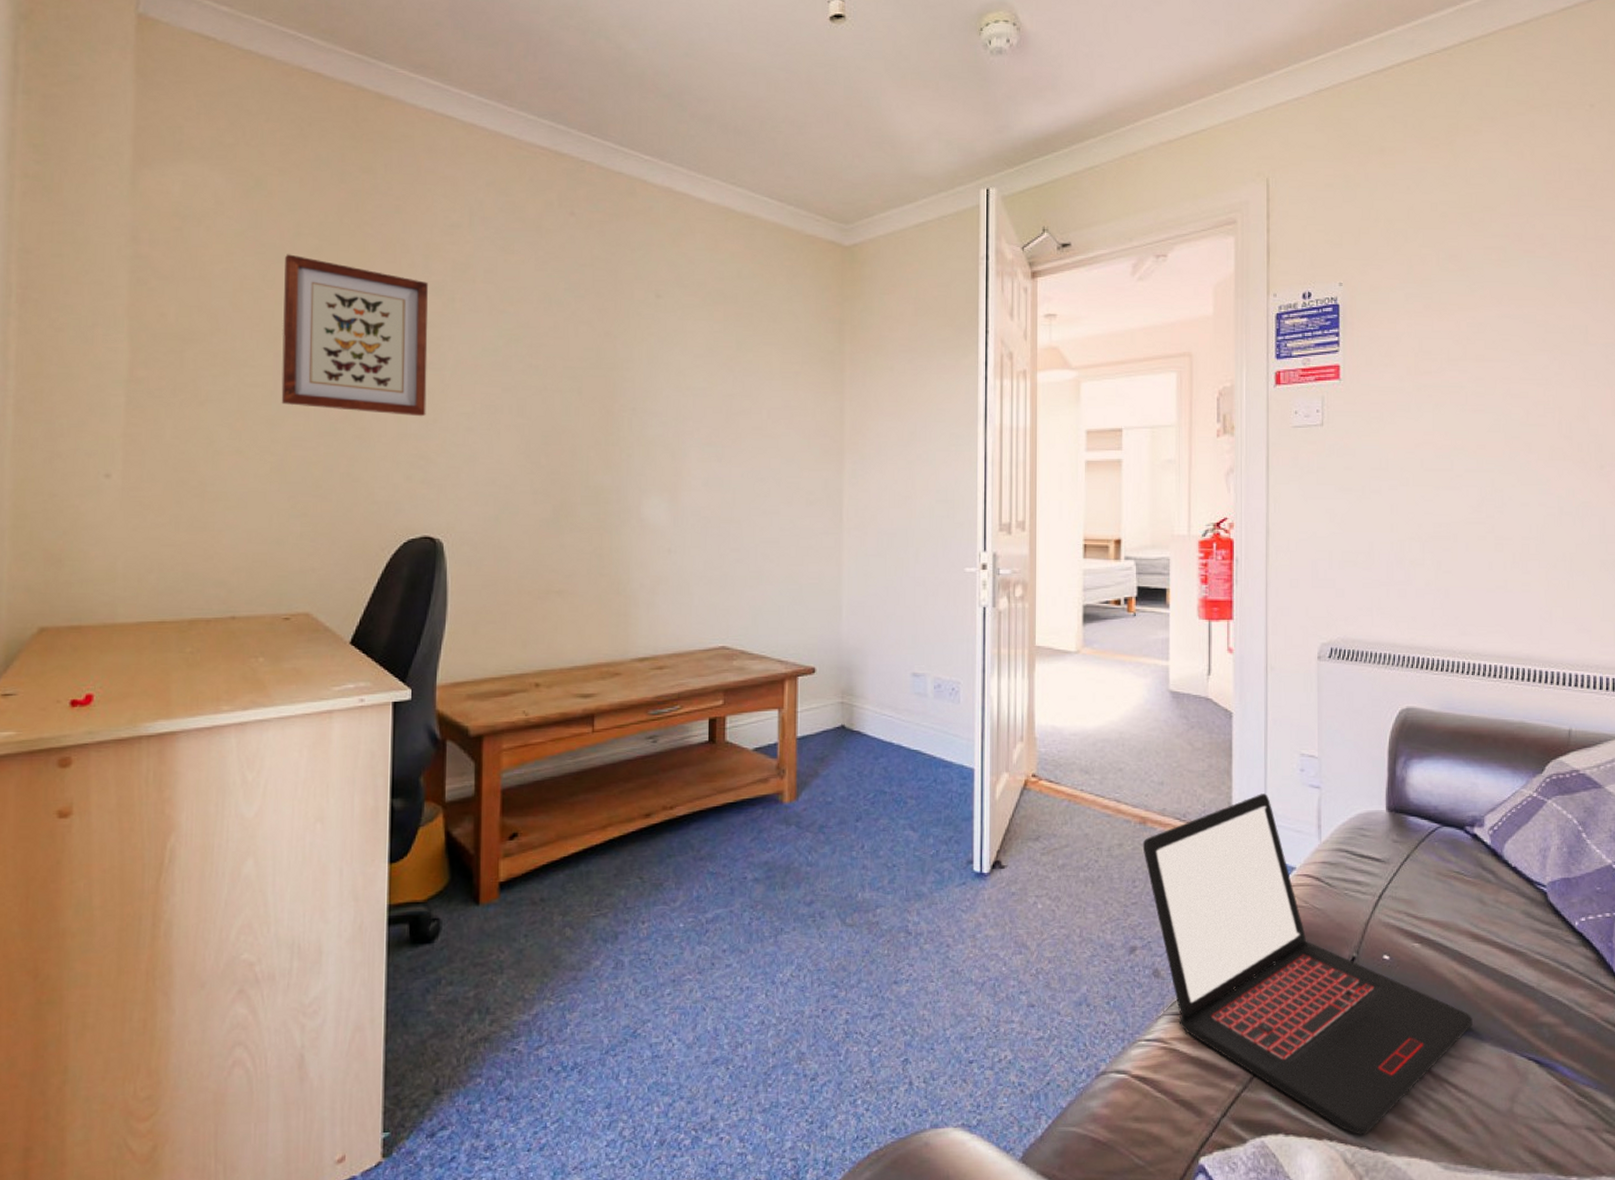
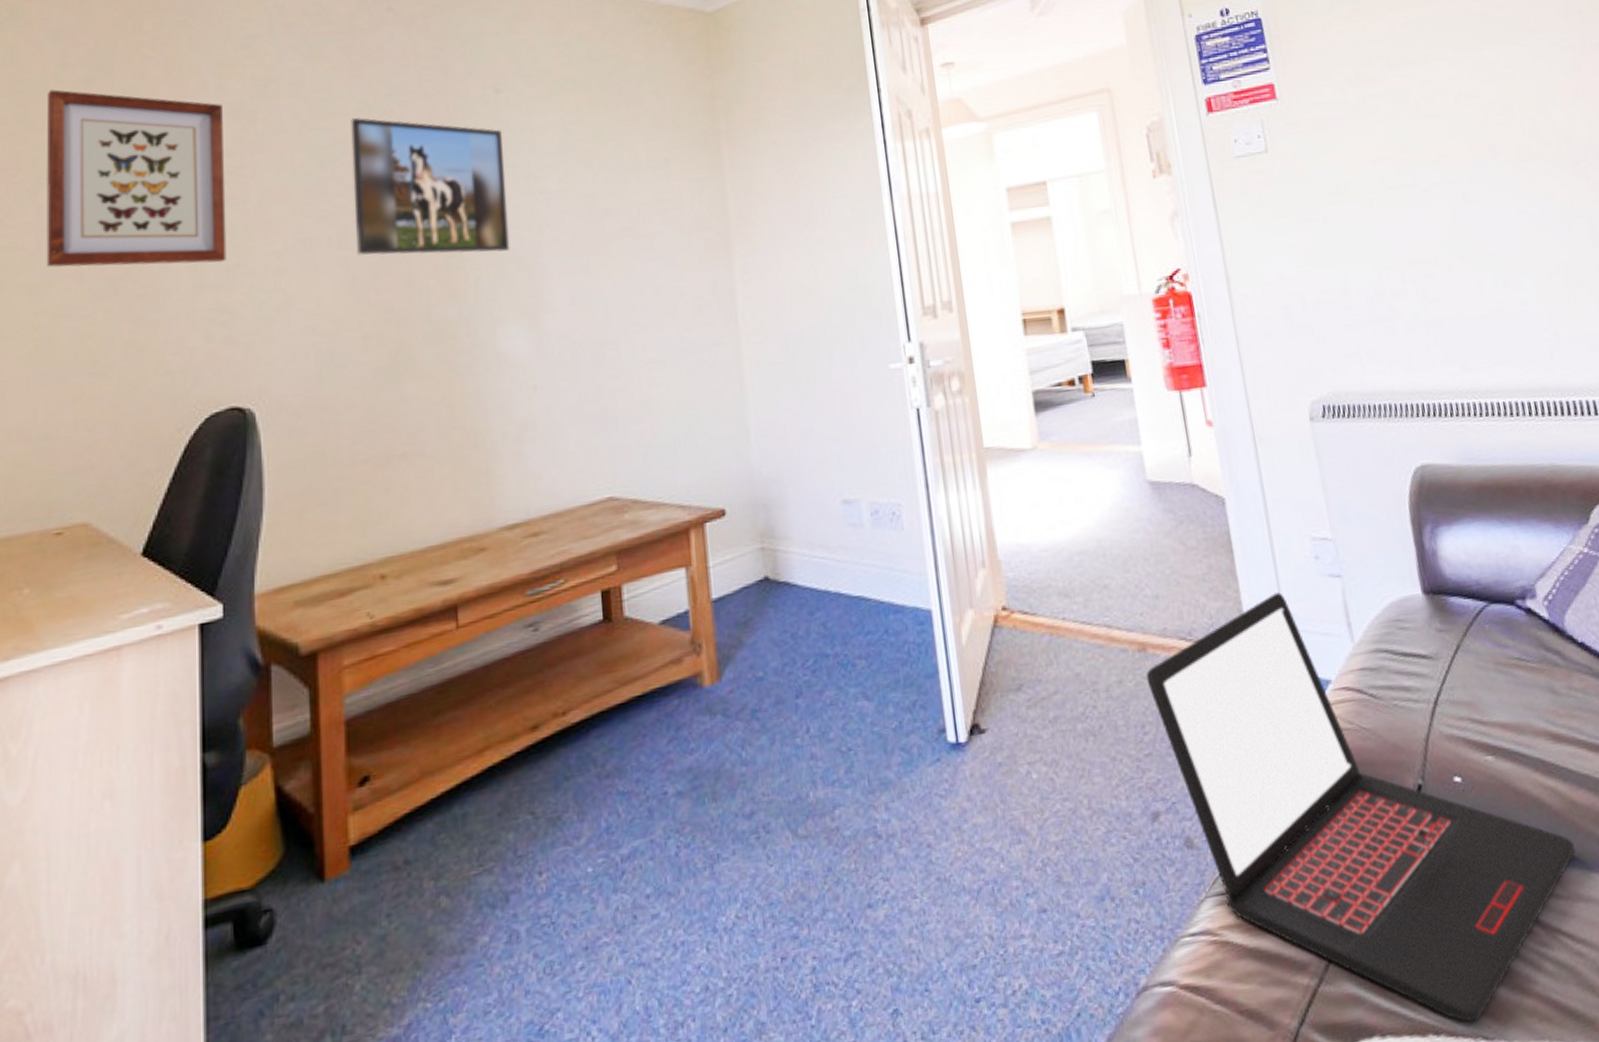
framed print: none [532,307,660,436] -> present [351,118,510,256]

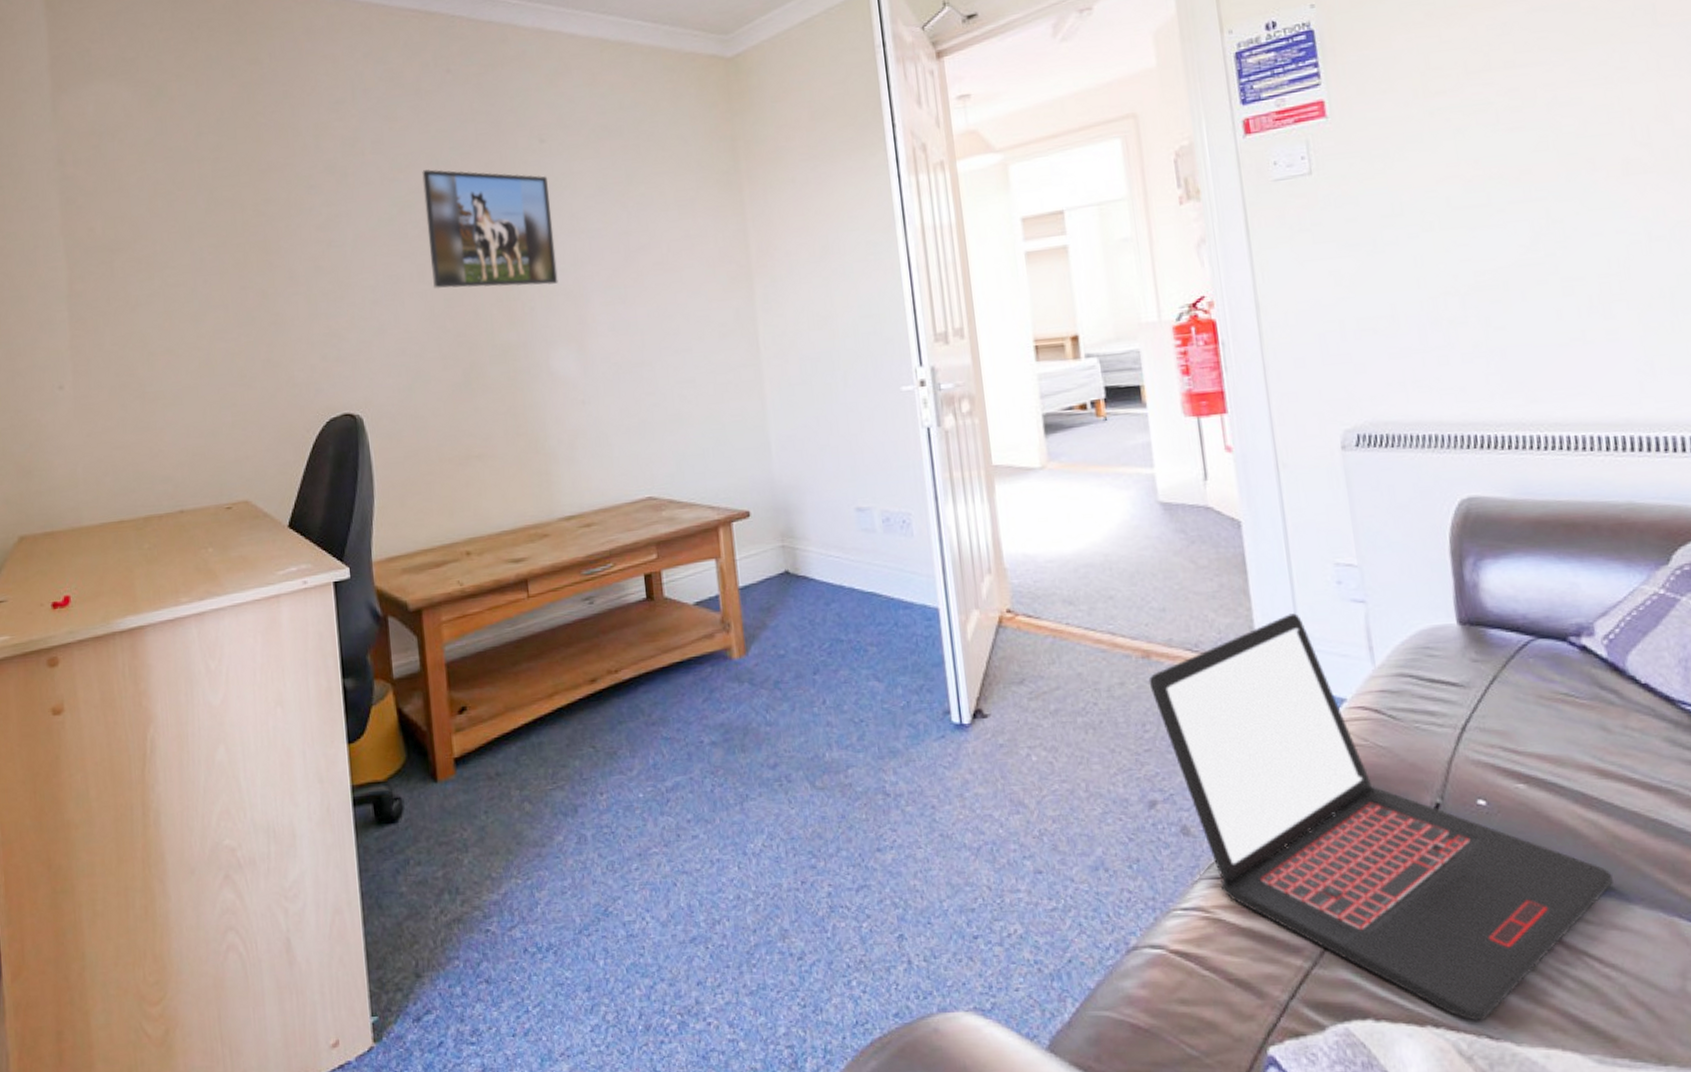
wall art: present [46,89,227,268] -> none [190,154,333,301]

